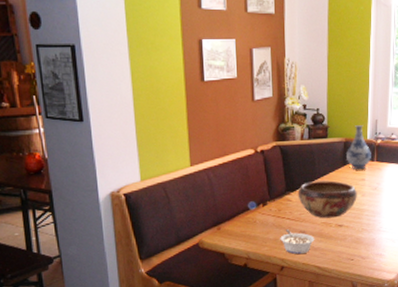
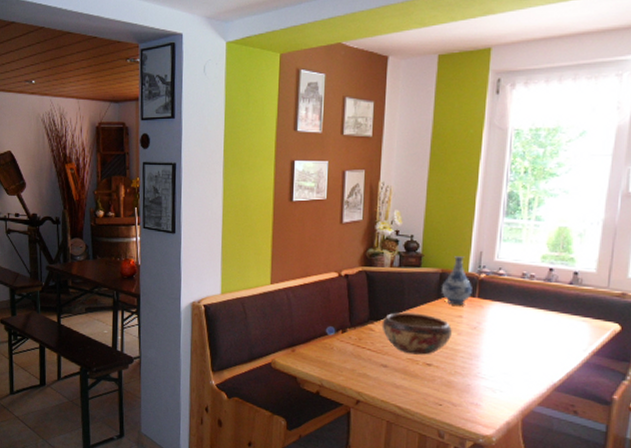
legume: present [280,229,315,254] -> none [358,361,398,390]

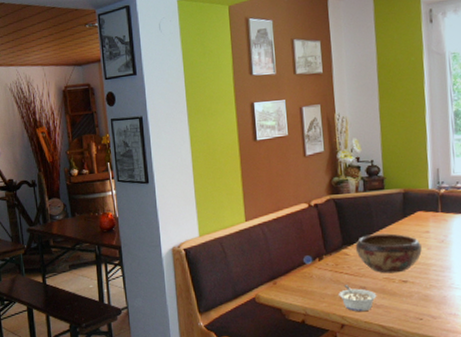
legume: none [358,361,398,390] -> present [339,285,377,311]
vase: present [442,256,472,306] -> none [406,175,435,222]

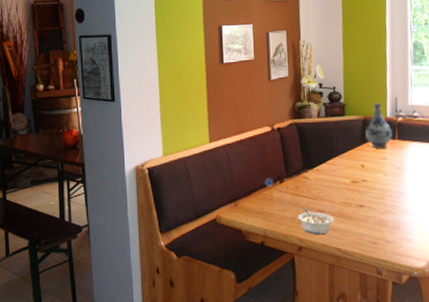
decorative bowl: present [355,233,422,274] -> none [315,158,379,198]
vase: none [406,175,435,222] -> present [365,103,392,148]

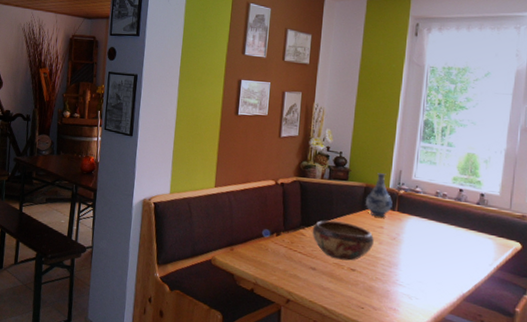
legume: present [298,208,335,234] -> none [289,263,325,291]
decorative bowl: none [315,158,379,198] -> present [312,220,374,261]

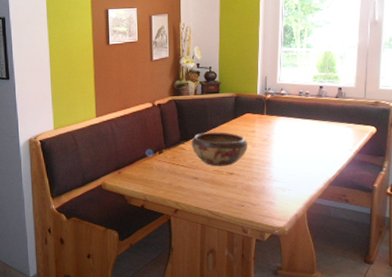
vase: present [366,173,393,218] -> none [237,81,261,123]

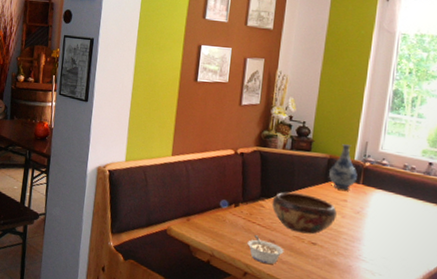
legume: none [174,175,207,198] -> present [247,235,284,264]
vase: none [237,81,261,123] -> present [329,144,357,191]

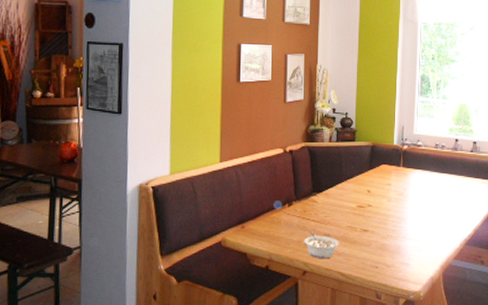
decorative bowl: present [271,192,337,234] -> none [324,184,383,222]
vase: present [329,144,357,191] -> none [373,131,398,175]

